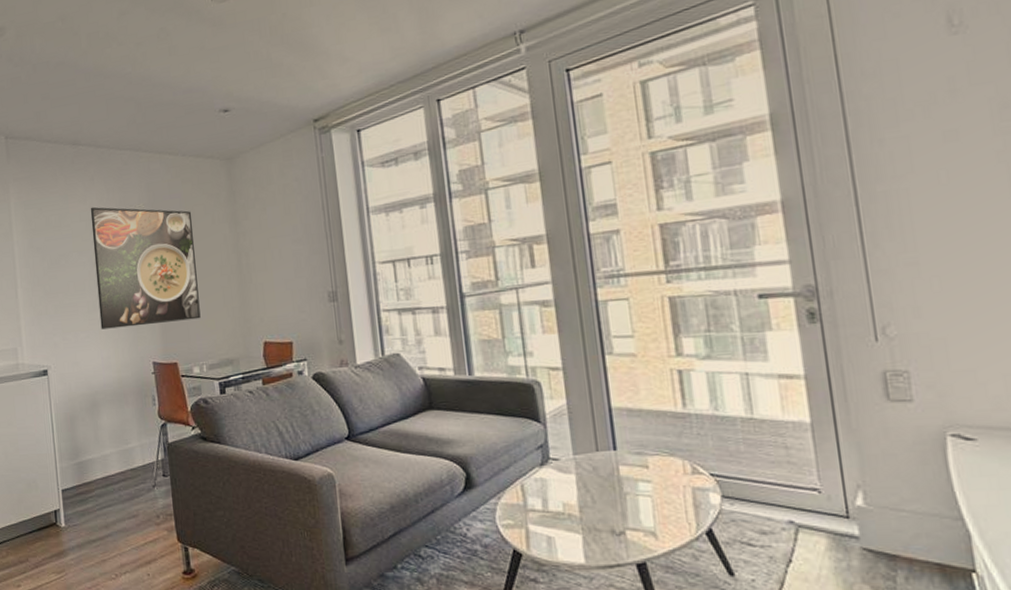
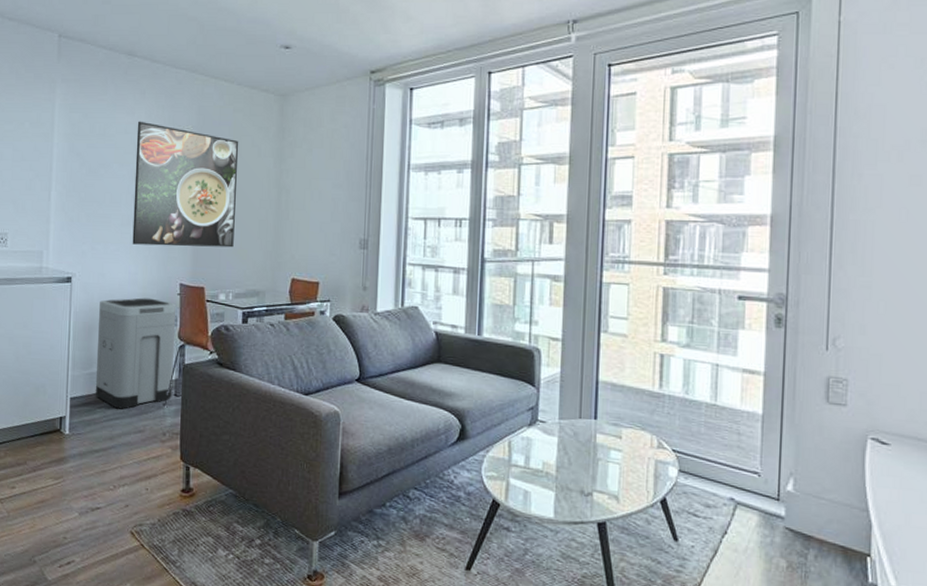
trash can: none [77,380,160,496] -> present [95,298,176,409]

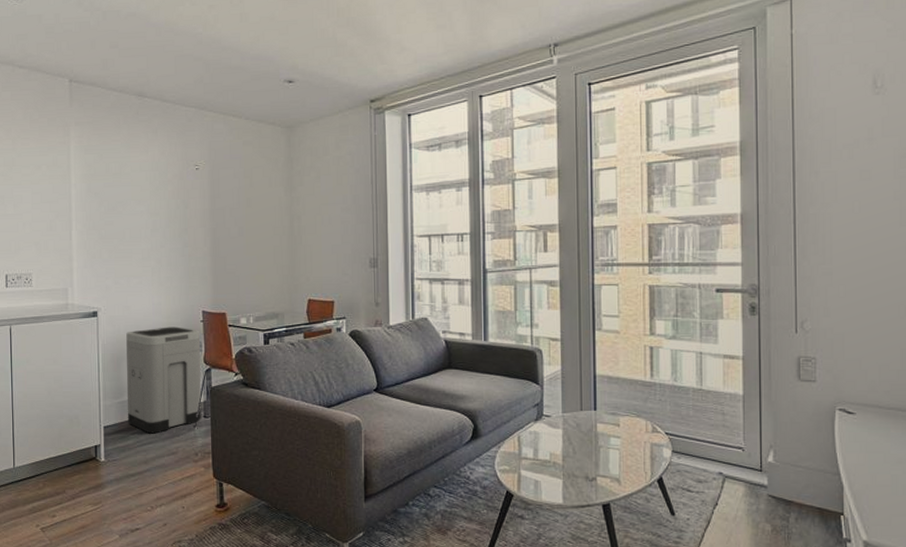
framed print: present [132,121,239,248] -> none [151,158,251,277]

